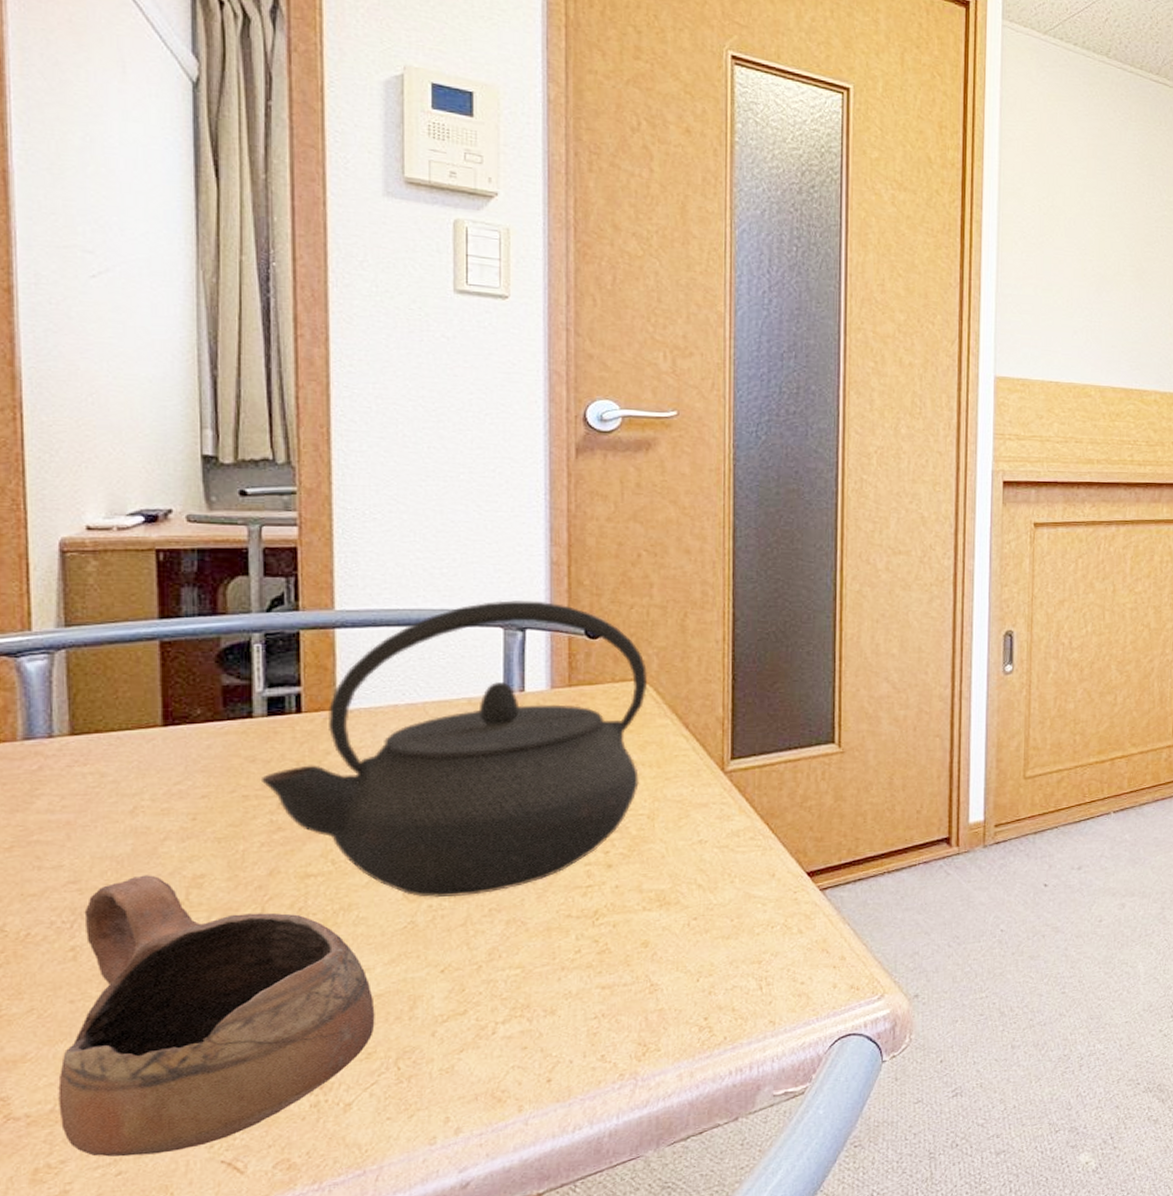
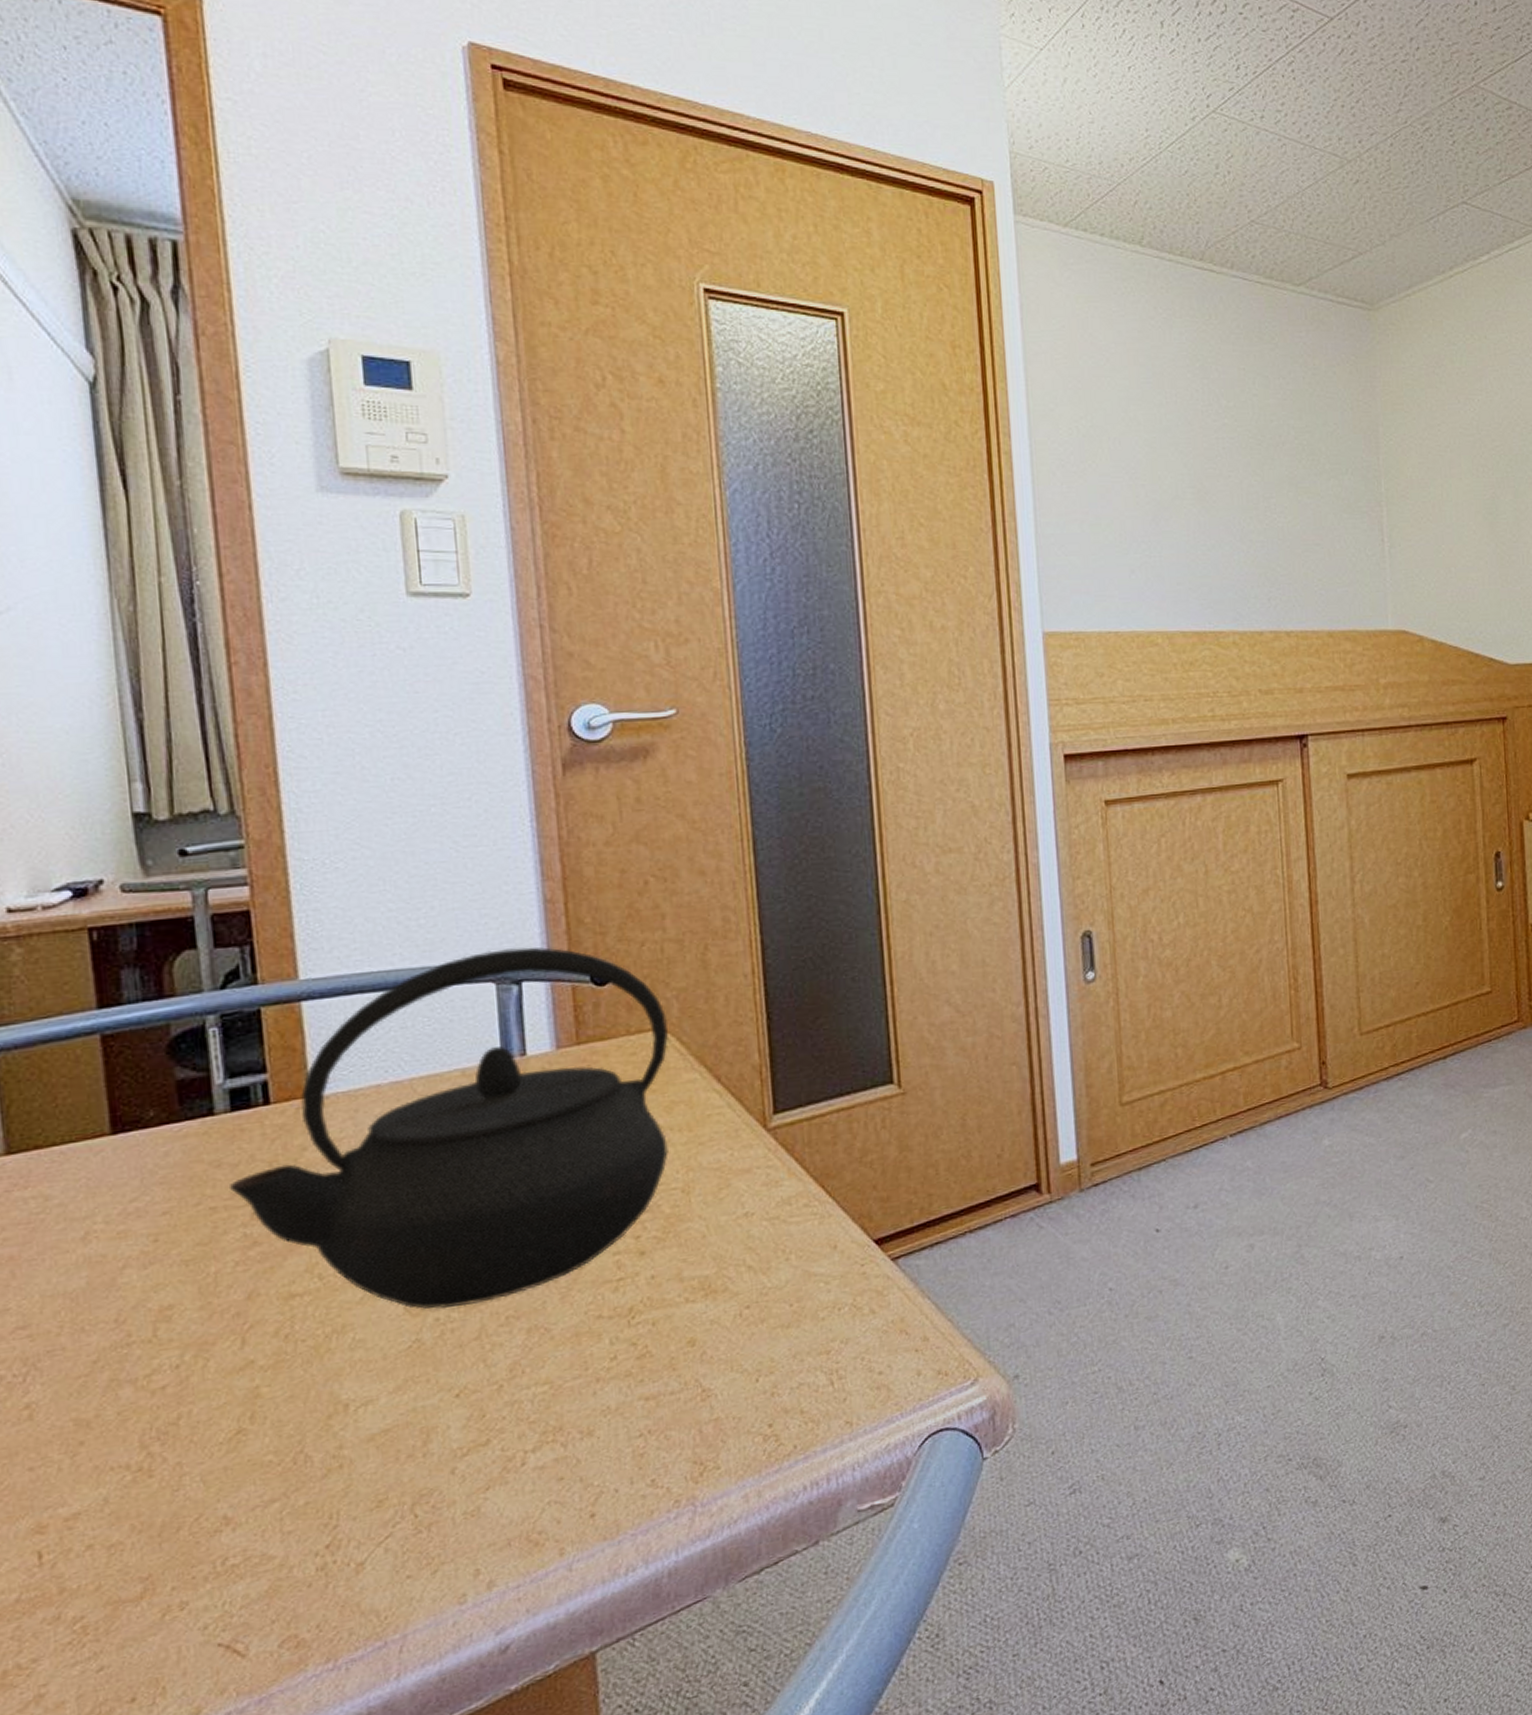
cup: present [58,875,375,1157] -> none [22,1311,384,1651]

